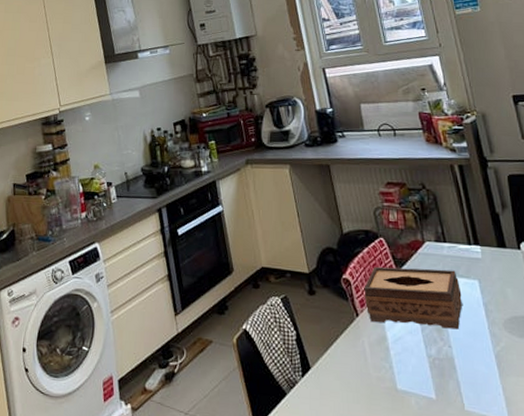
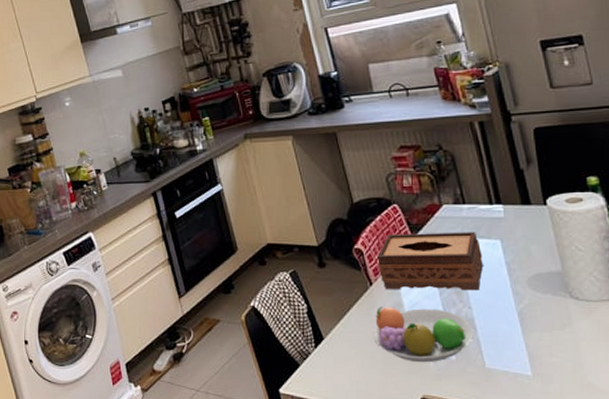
fruit bowl: none [359,339,453,401] -> present [374,307,474,363]

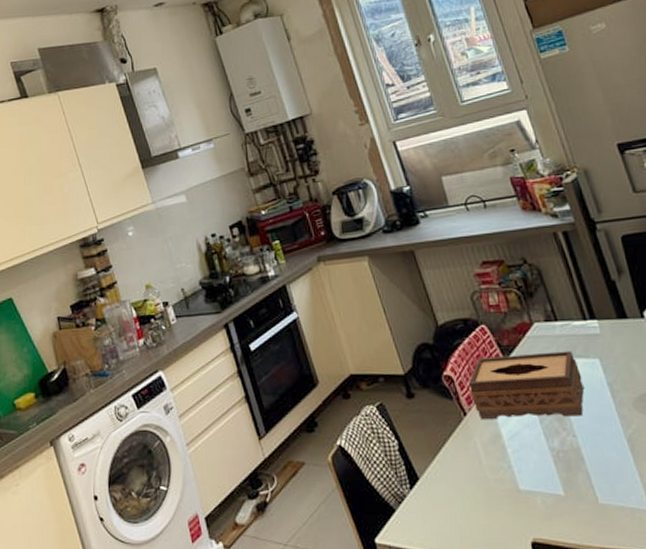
fruit bowl: present [374,307,474,363] -> none [472,439,582,501]

